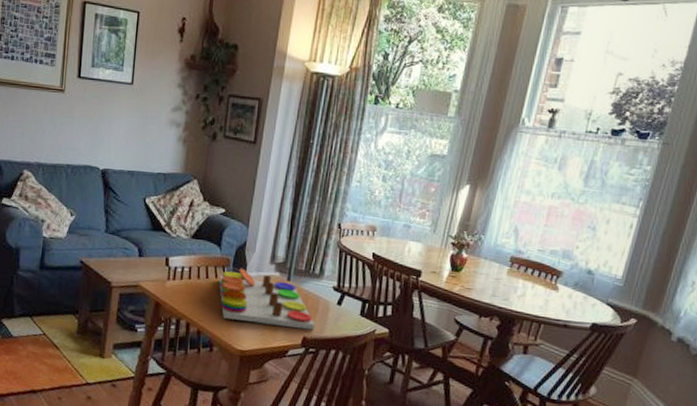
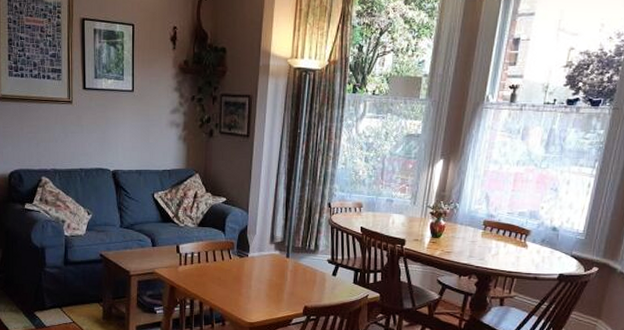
board game: present [219,268,316,331] -> none [226,249,315,300]

